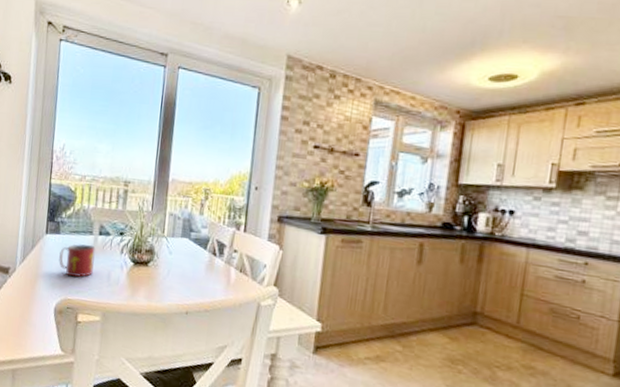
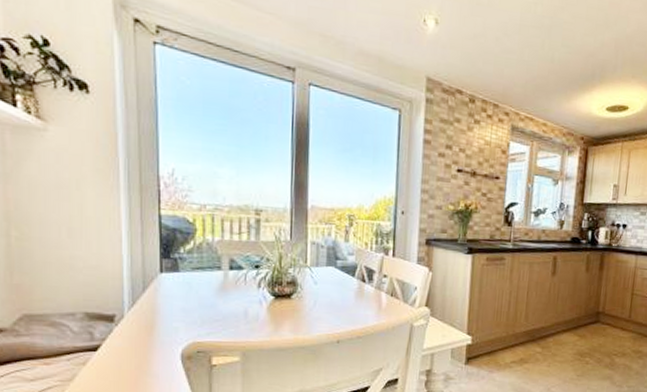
mug: present [59,243,95,278] -> none [181,281,226,318]

